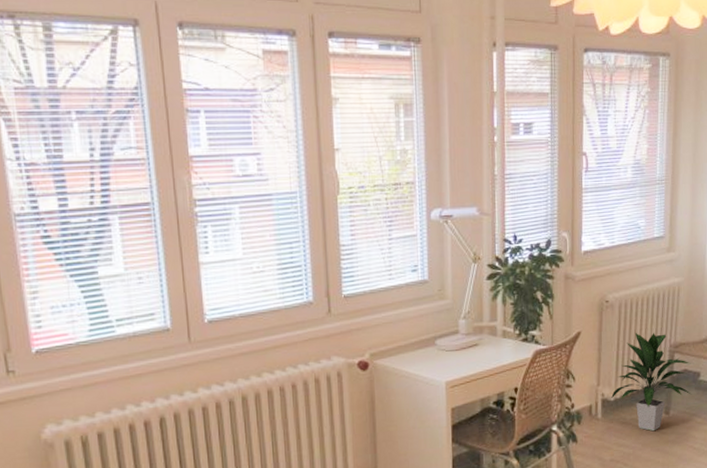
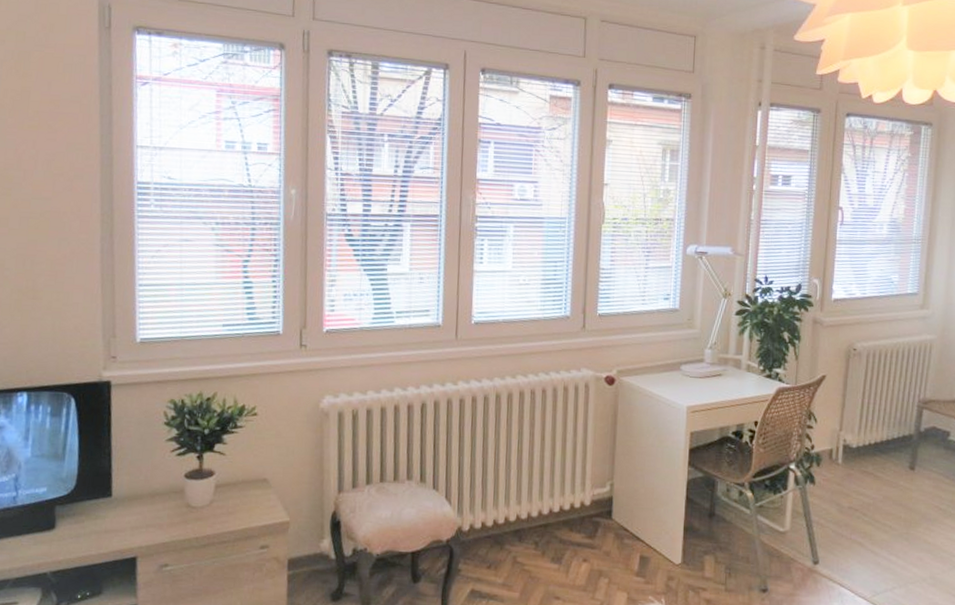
indoor plant: present [611,332,691,432] -> none [854,383,941,485]

